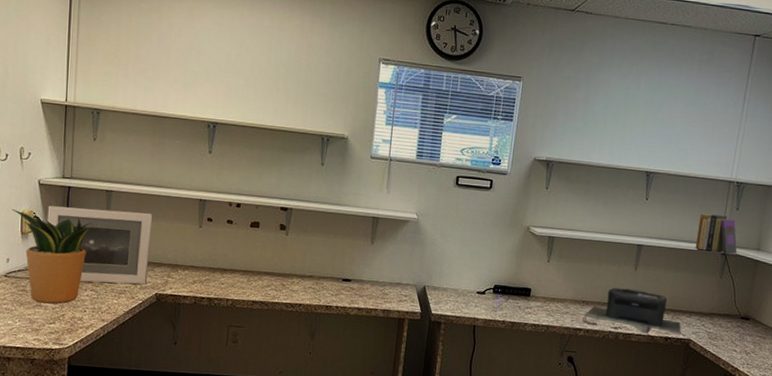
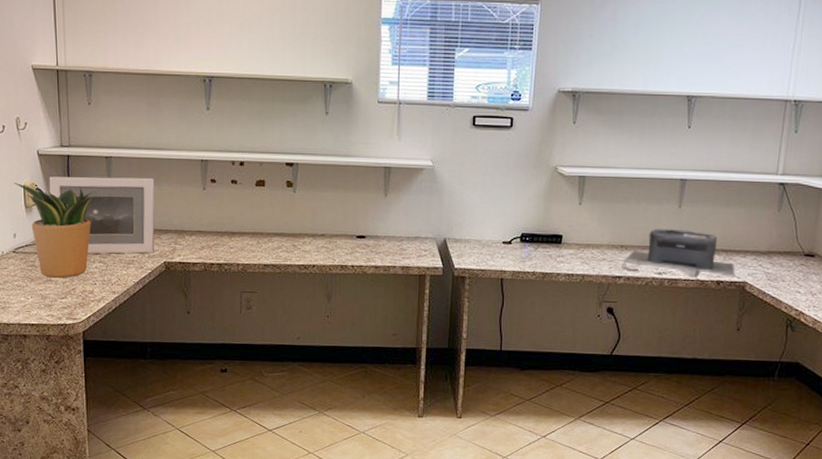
books: present [695,213,737,255] -> none [747,139,798,184]

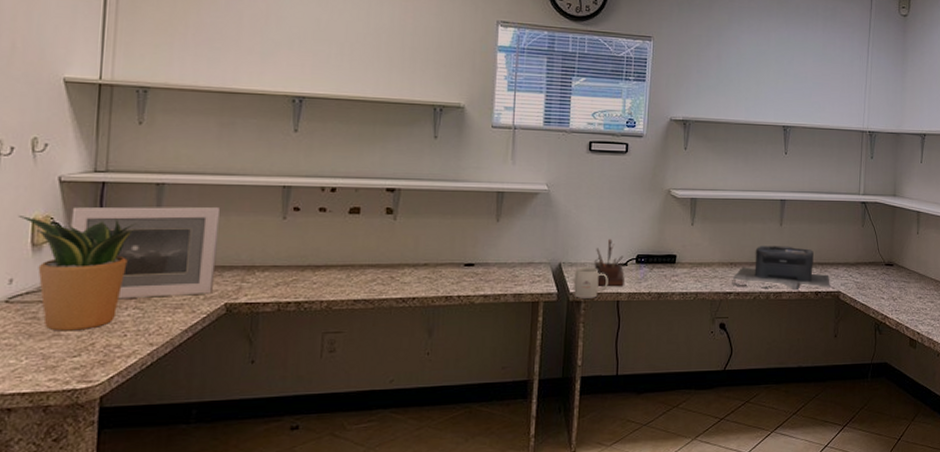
mug: none [458,244,492,275] -> present [574,267,608,298]
desk organizer: none [478,216,509,264] -> present [594,238,624,286]

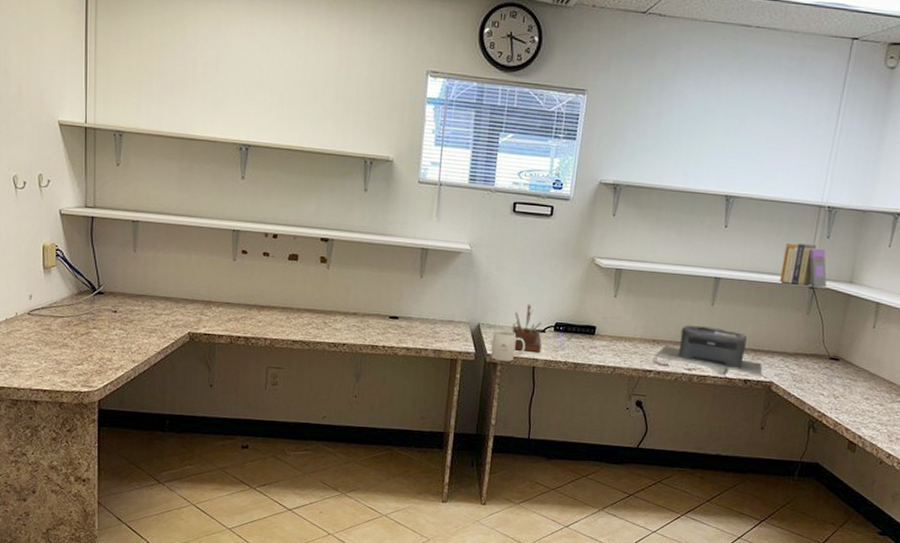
potted plant: present [17,216,137,331] -> none [32,242,119,344]
picture frame: present [70,206,221,299] -> none [70,237,183,323]
books: none [836,164,876,202] -> present [779,242,827,288]

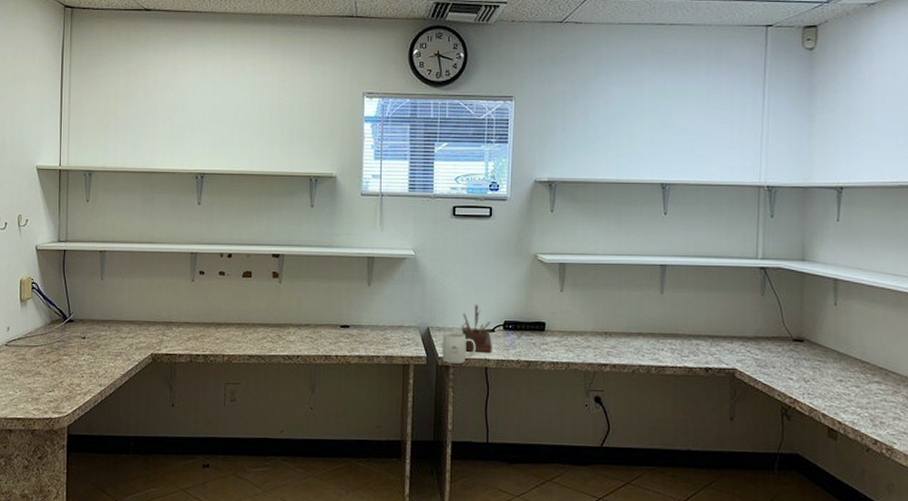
printer: present [653,325,763,377] -> none [607,315,723,364]
books: present [779,242,827,288] -> none [728,224,778,268]

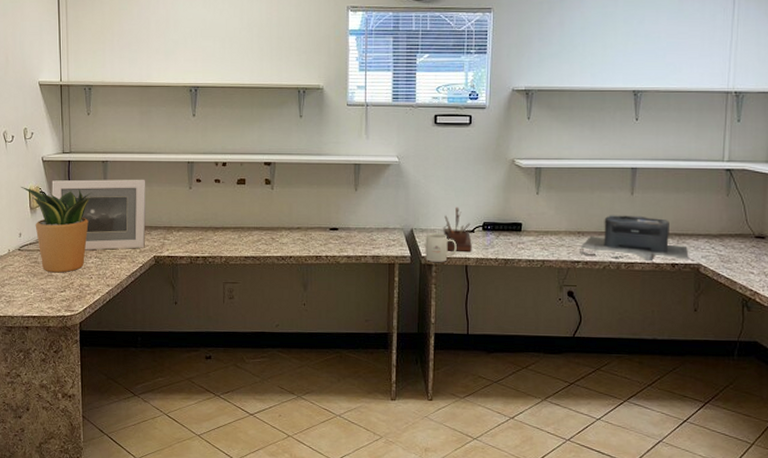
potted plant: none [11,277,88,371] -> present [20,187,93,273]
picture frame: none [44,270,146,347] -> present [51,179,146,250]
printer: none [607,315,723,364] -> present [580,215,689,260]

